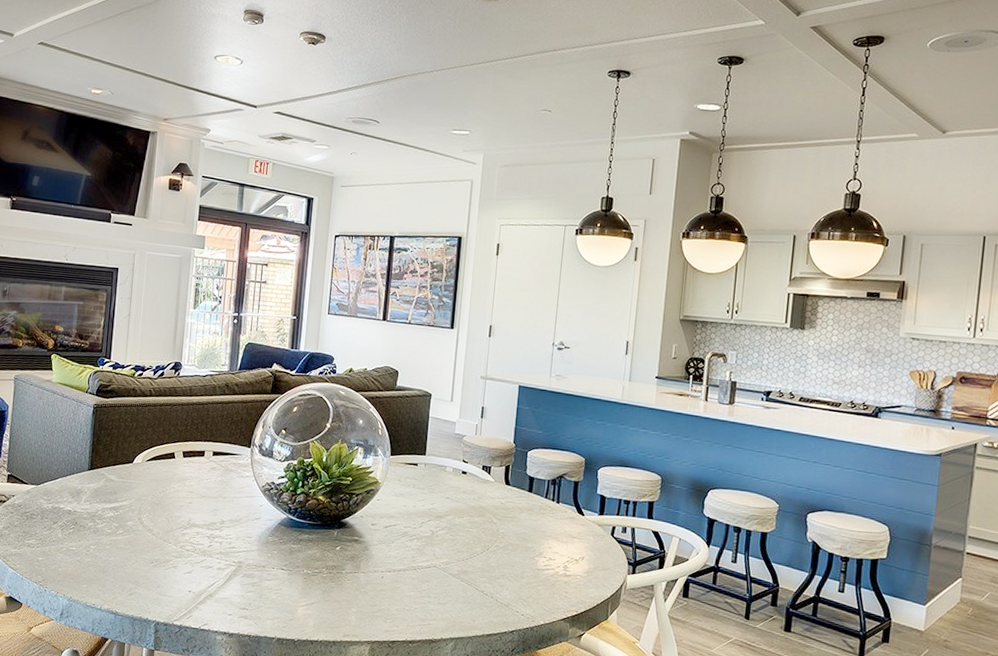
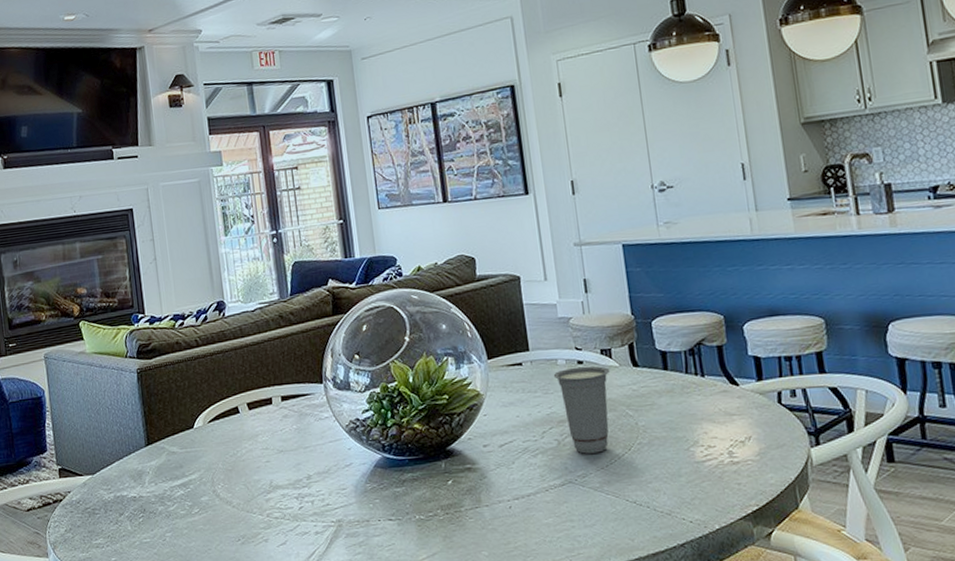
cup: none [440,475,487,548] -> present [553,366,611,454]

